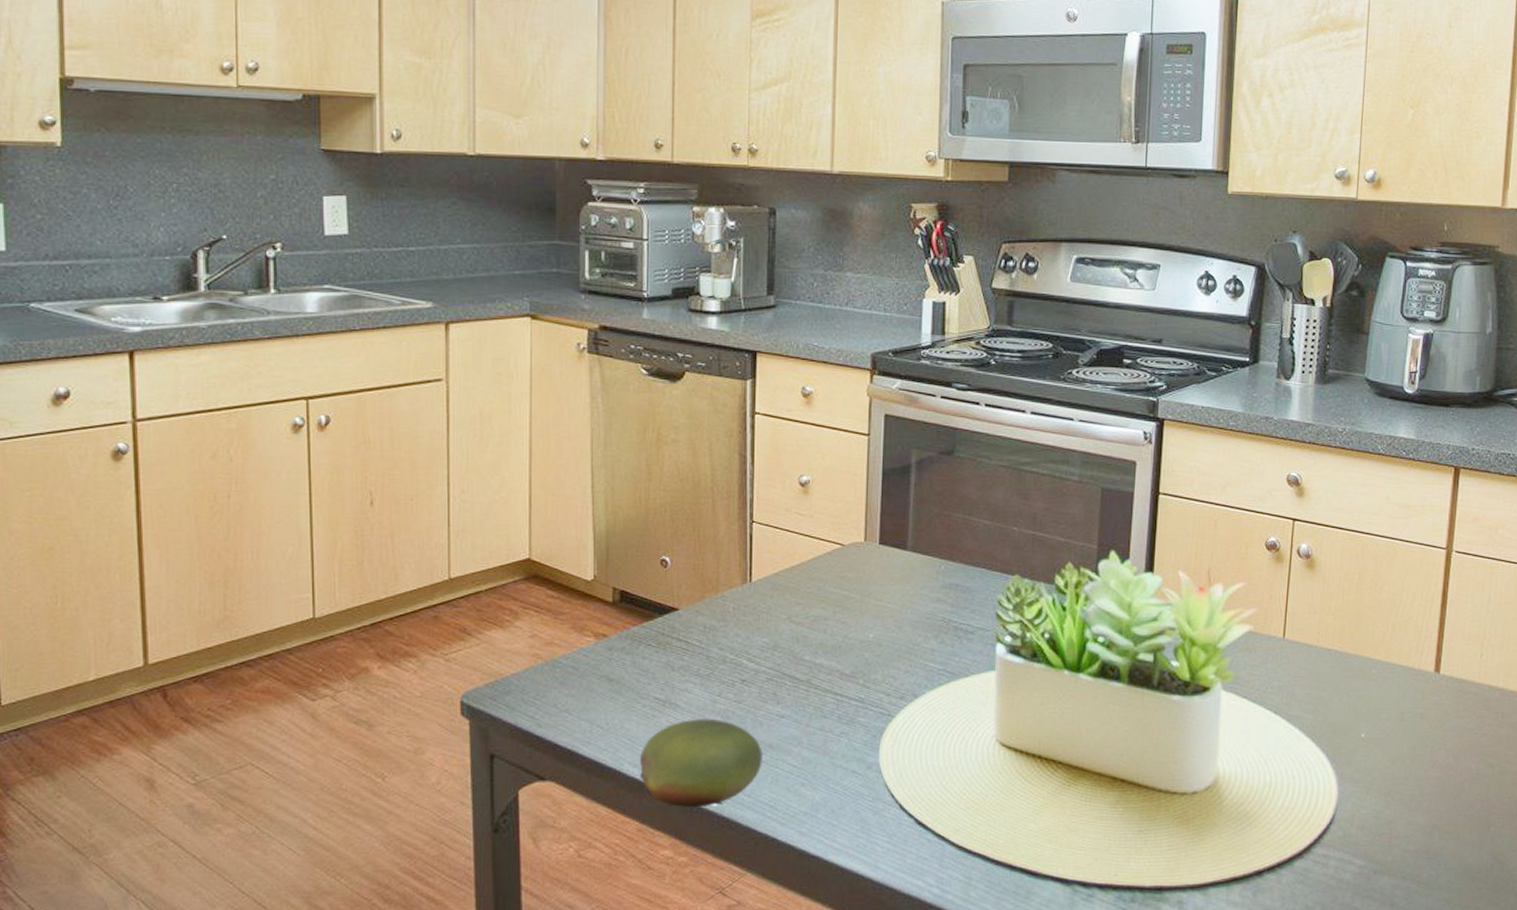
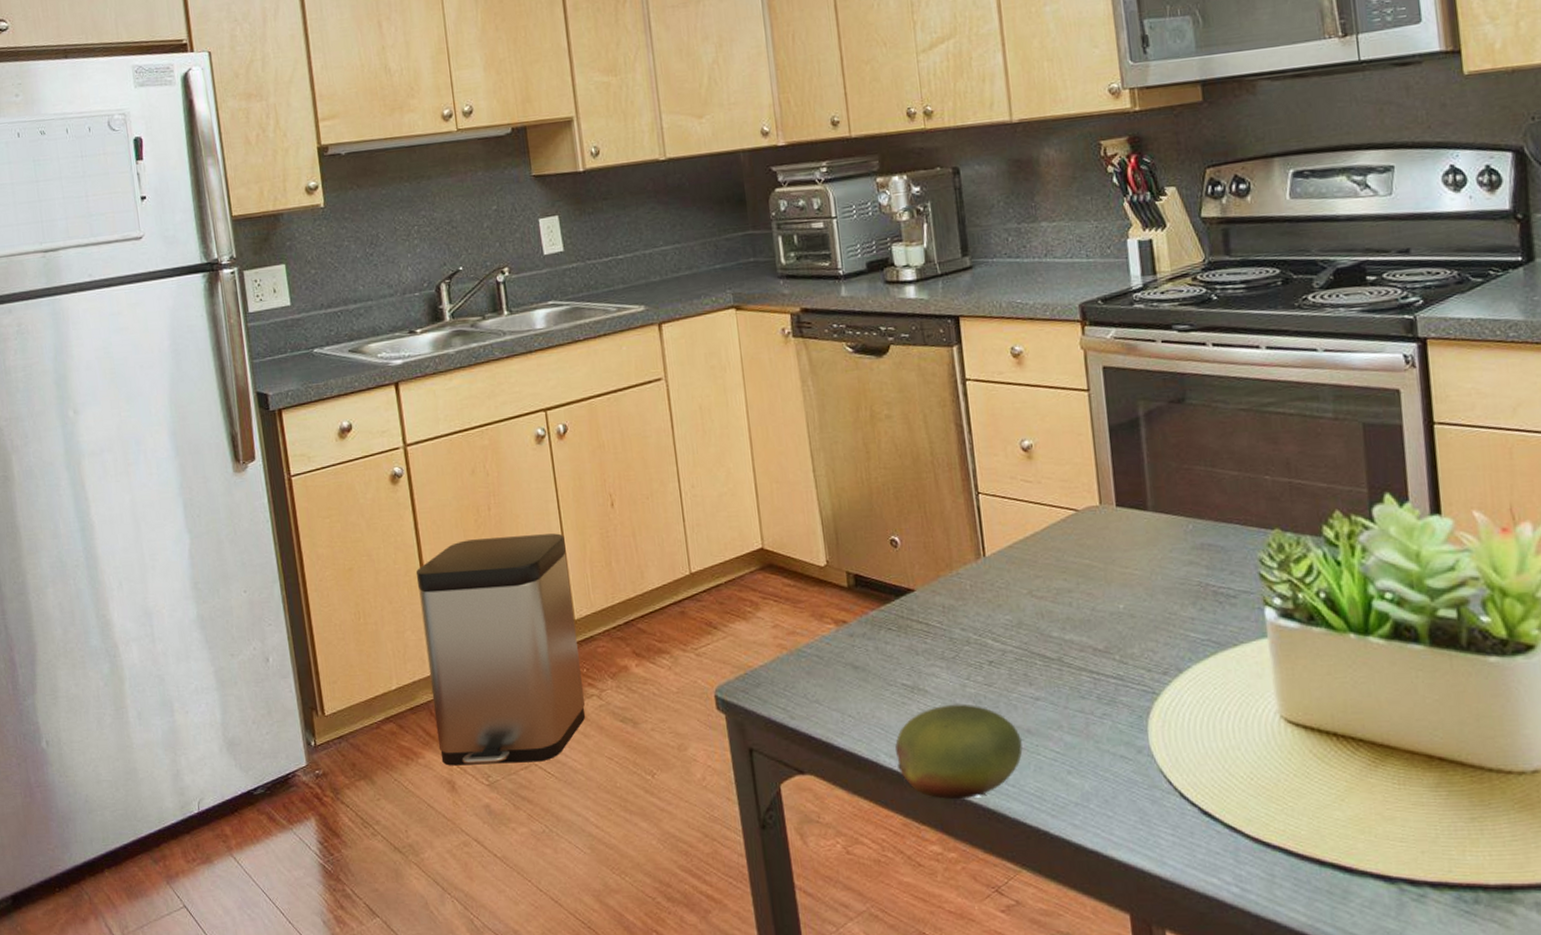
pedal bin: none [132,527,316,763] -> present [415,533,586,766]

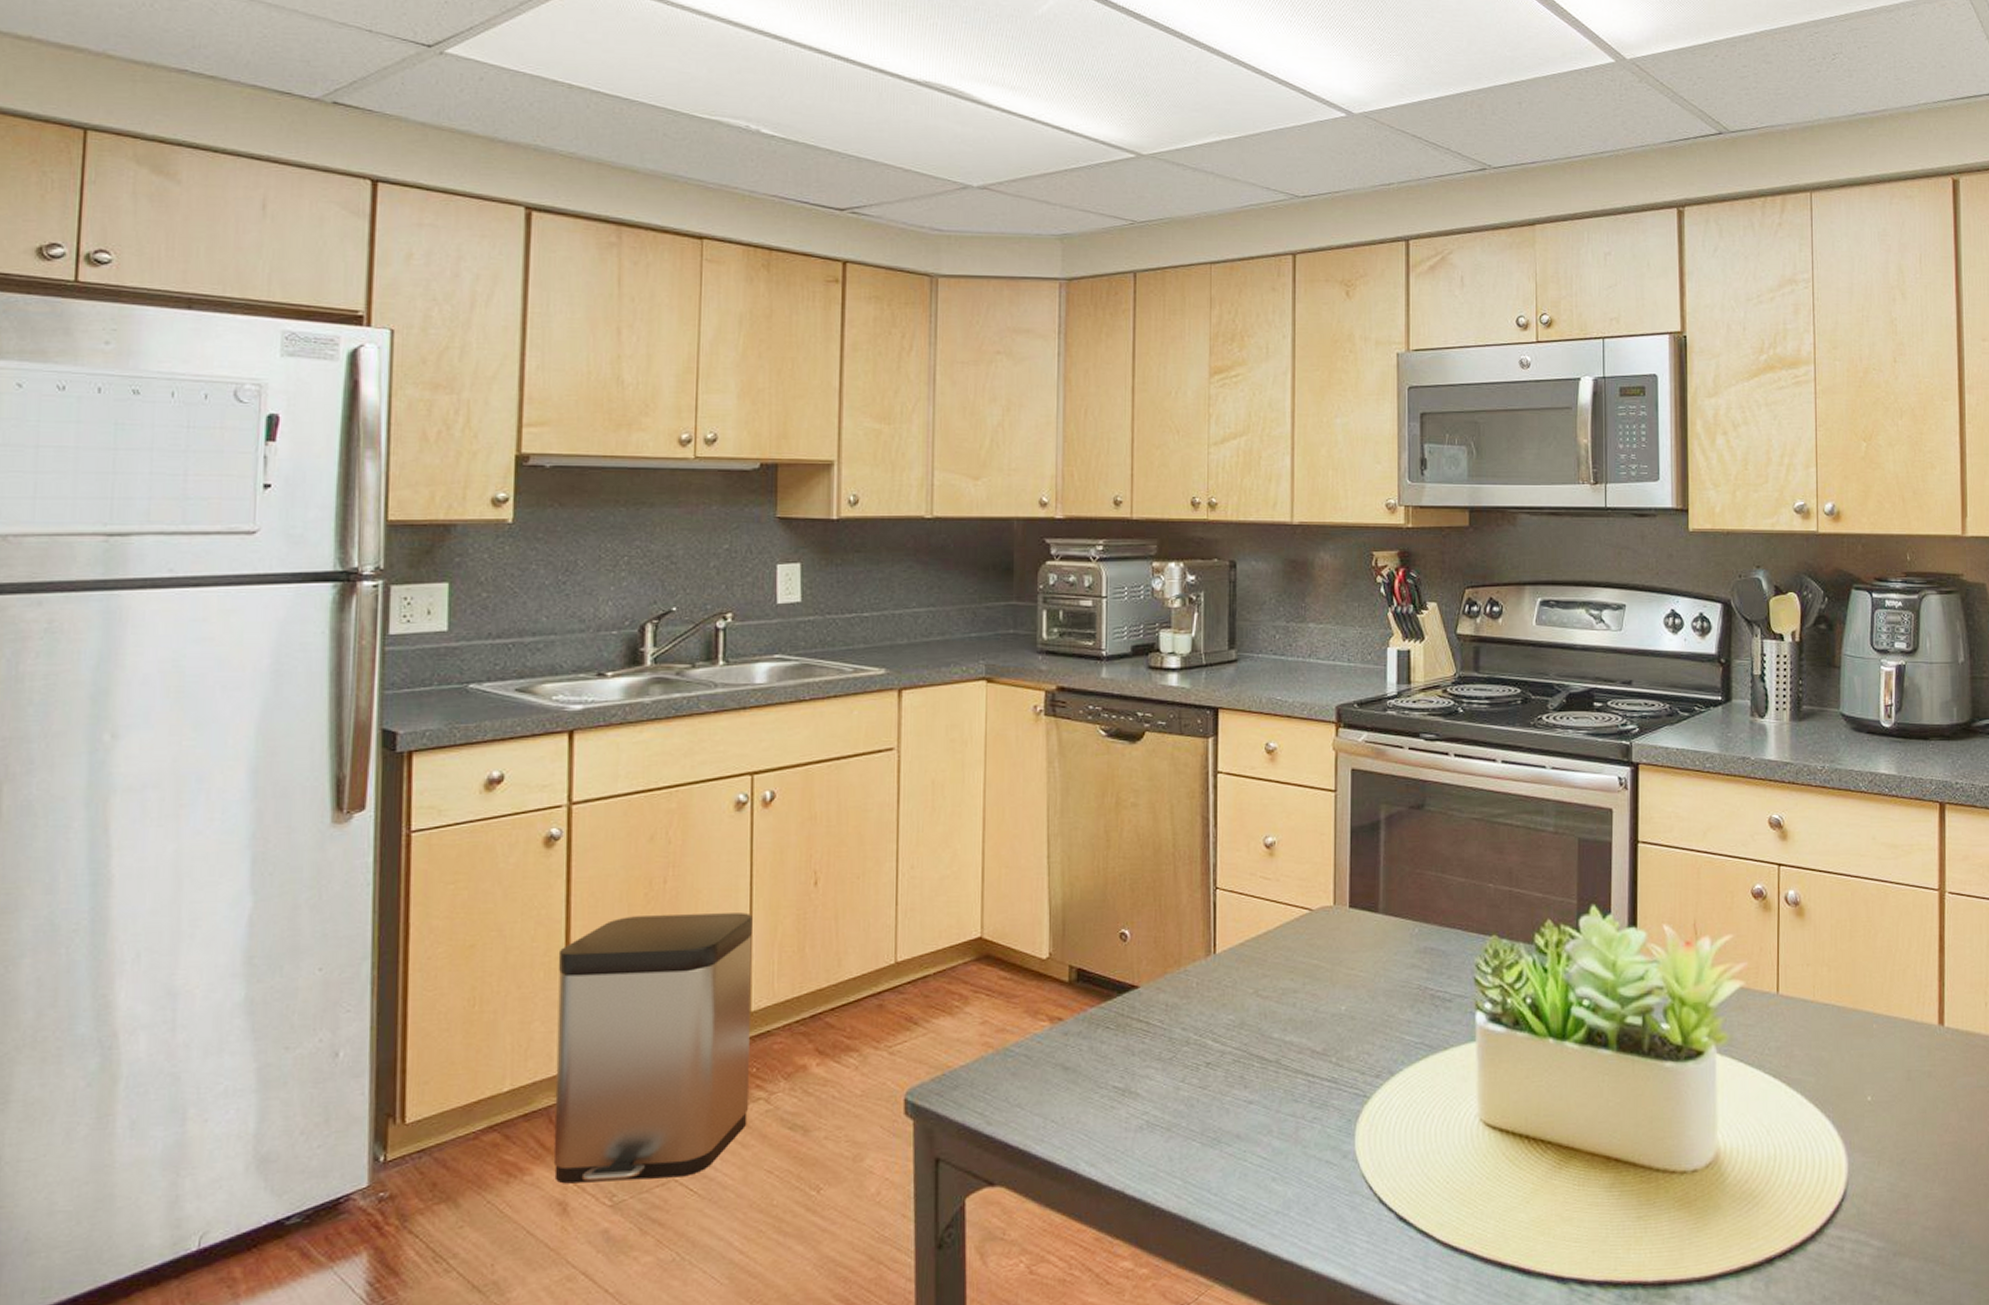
fruit: present [894,704,1023,799] -> none [1096,1107,1230,1210]

